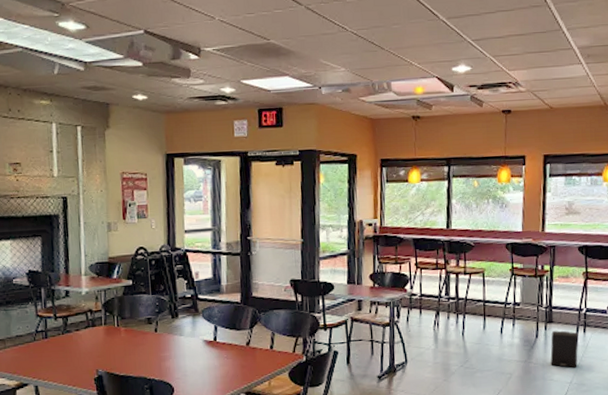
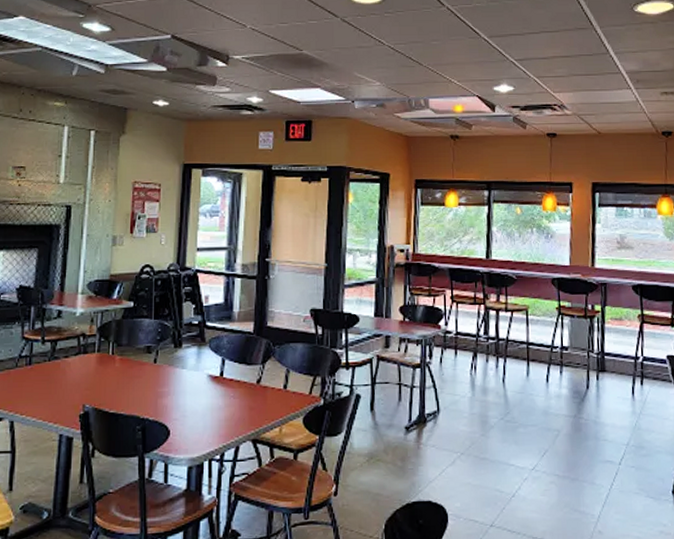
pedal bin: present [550,330,578,368] -> none [603,381,635,427]

